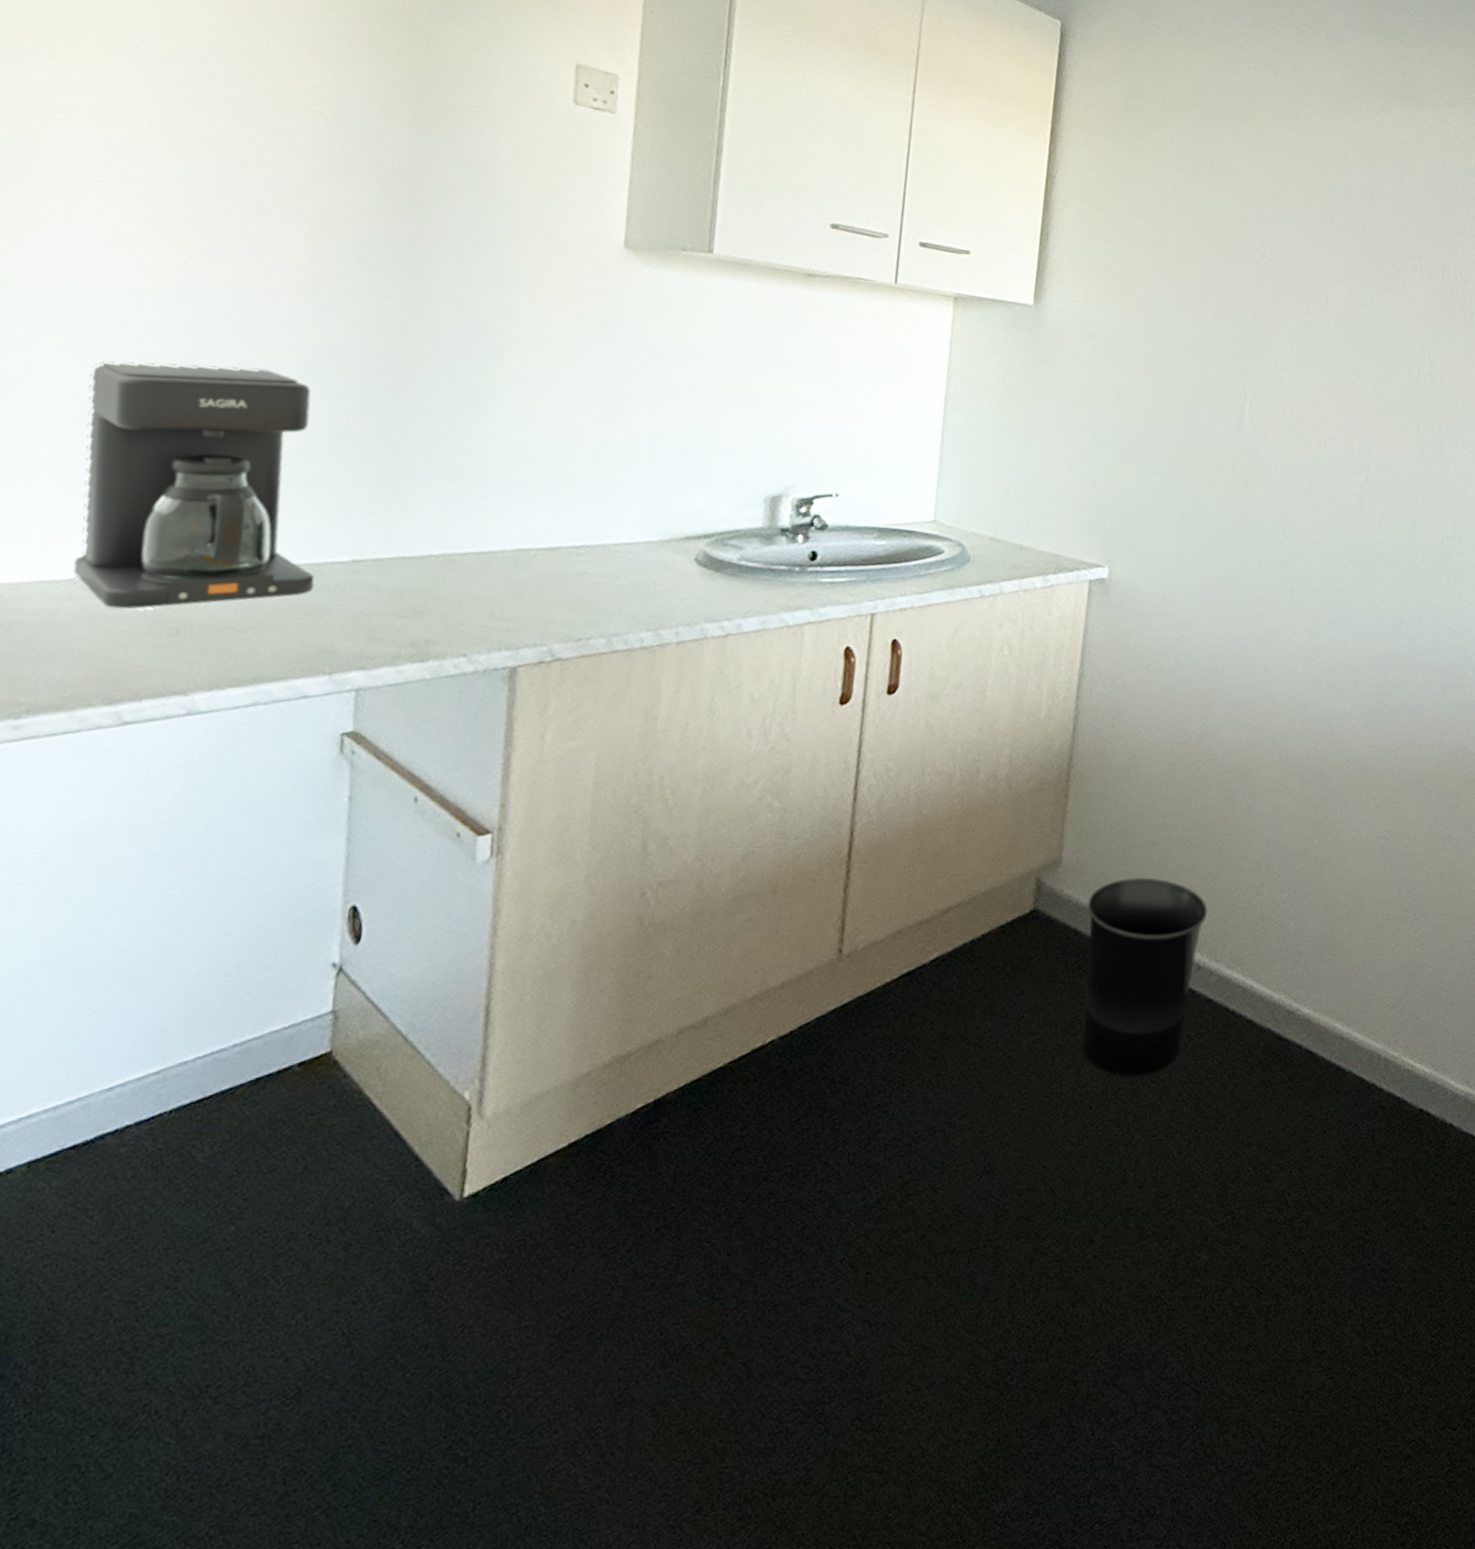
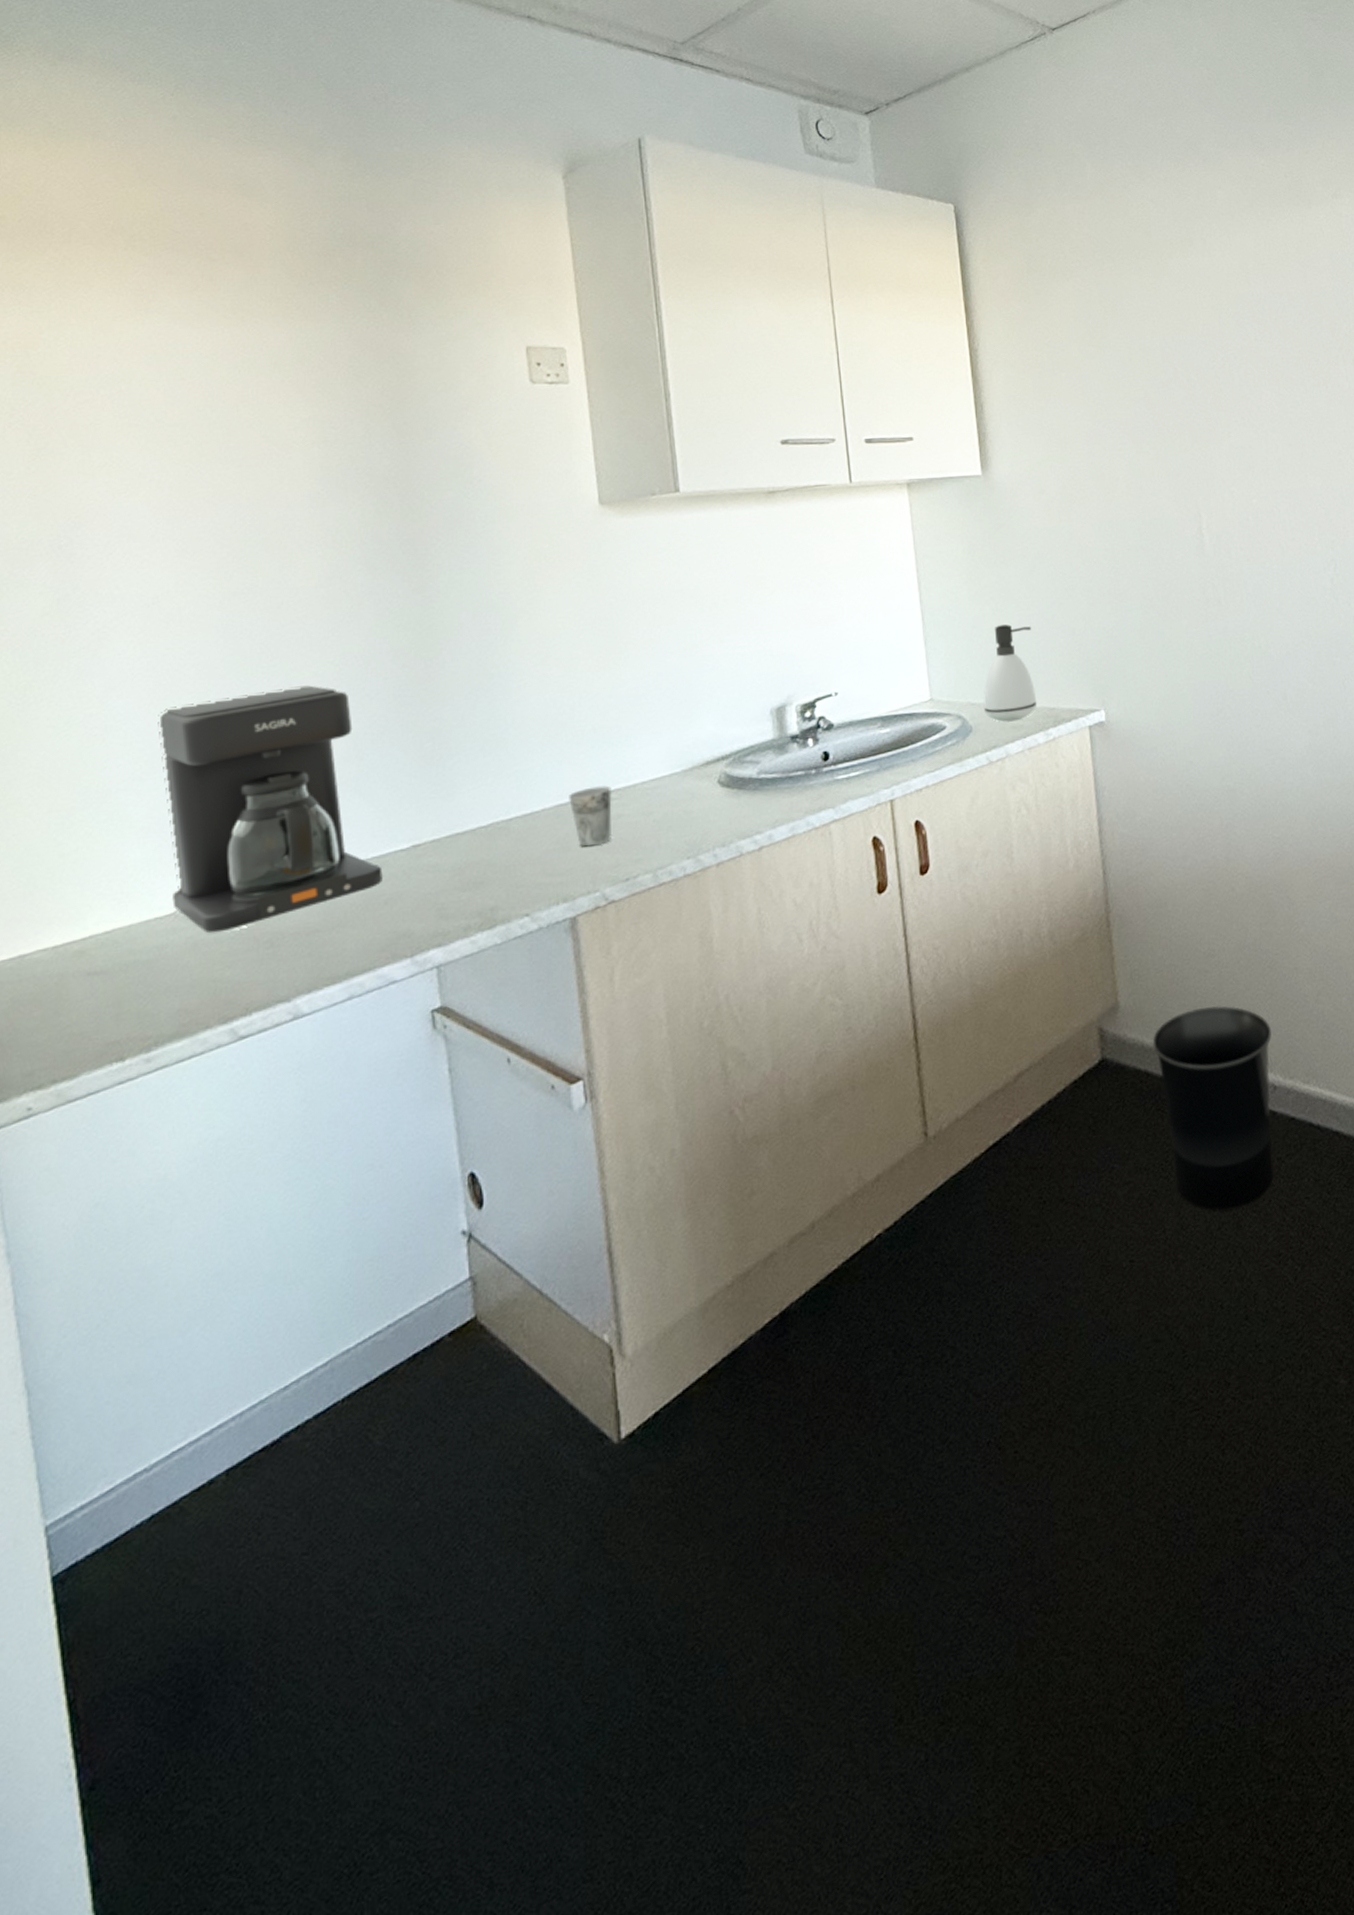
cup: none [531,538,581,599] -> present [569,785,613,847]
soap dispenser: none [986,460,1053,560] -> present [983,624,1037,722]

